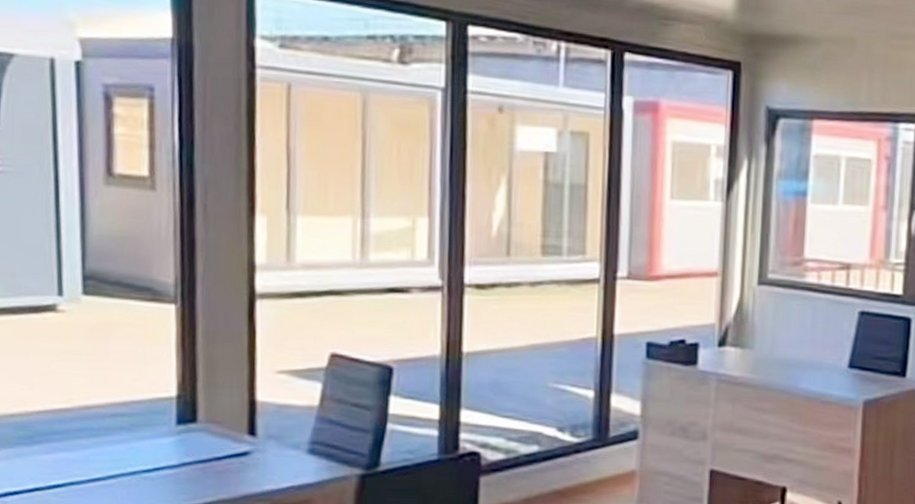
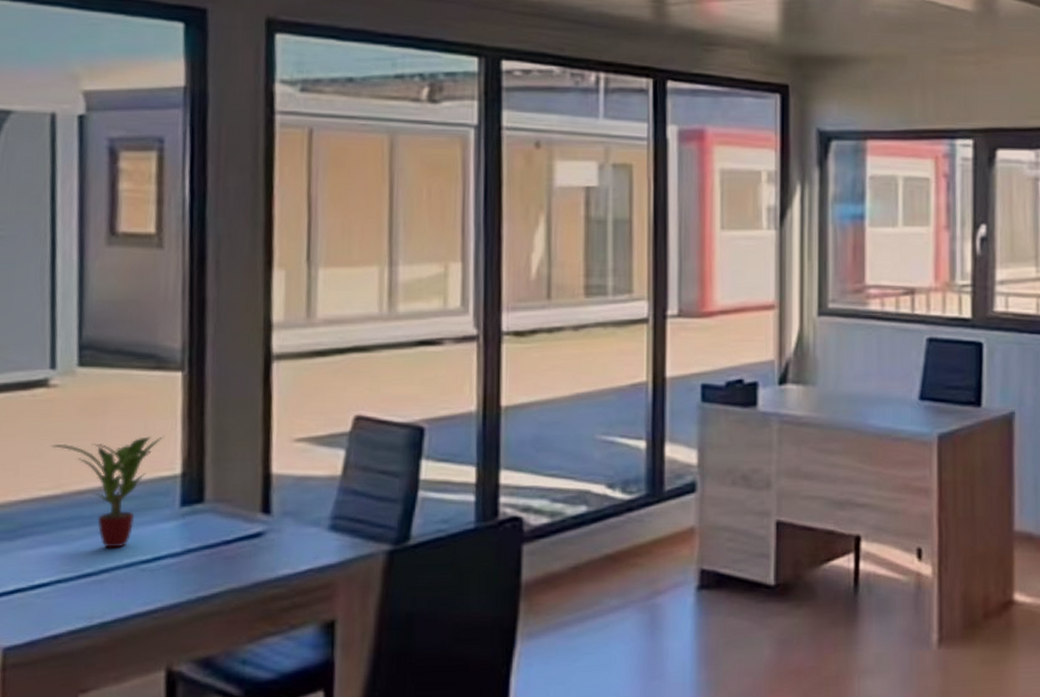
potted plant: none [61,361,162,458] -> present [50,436,165,548]

